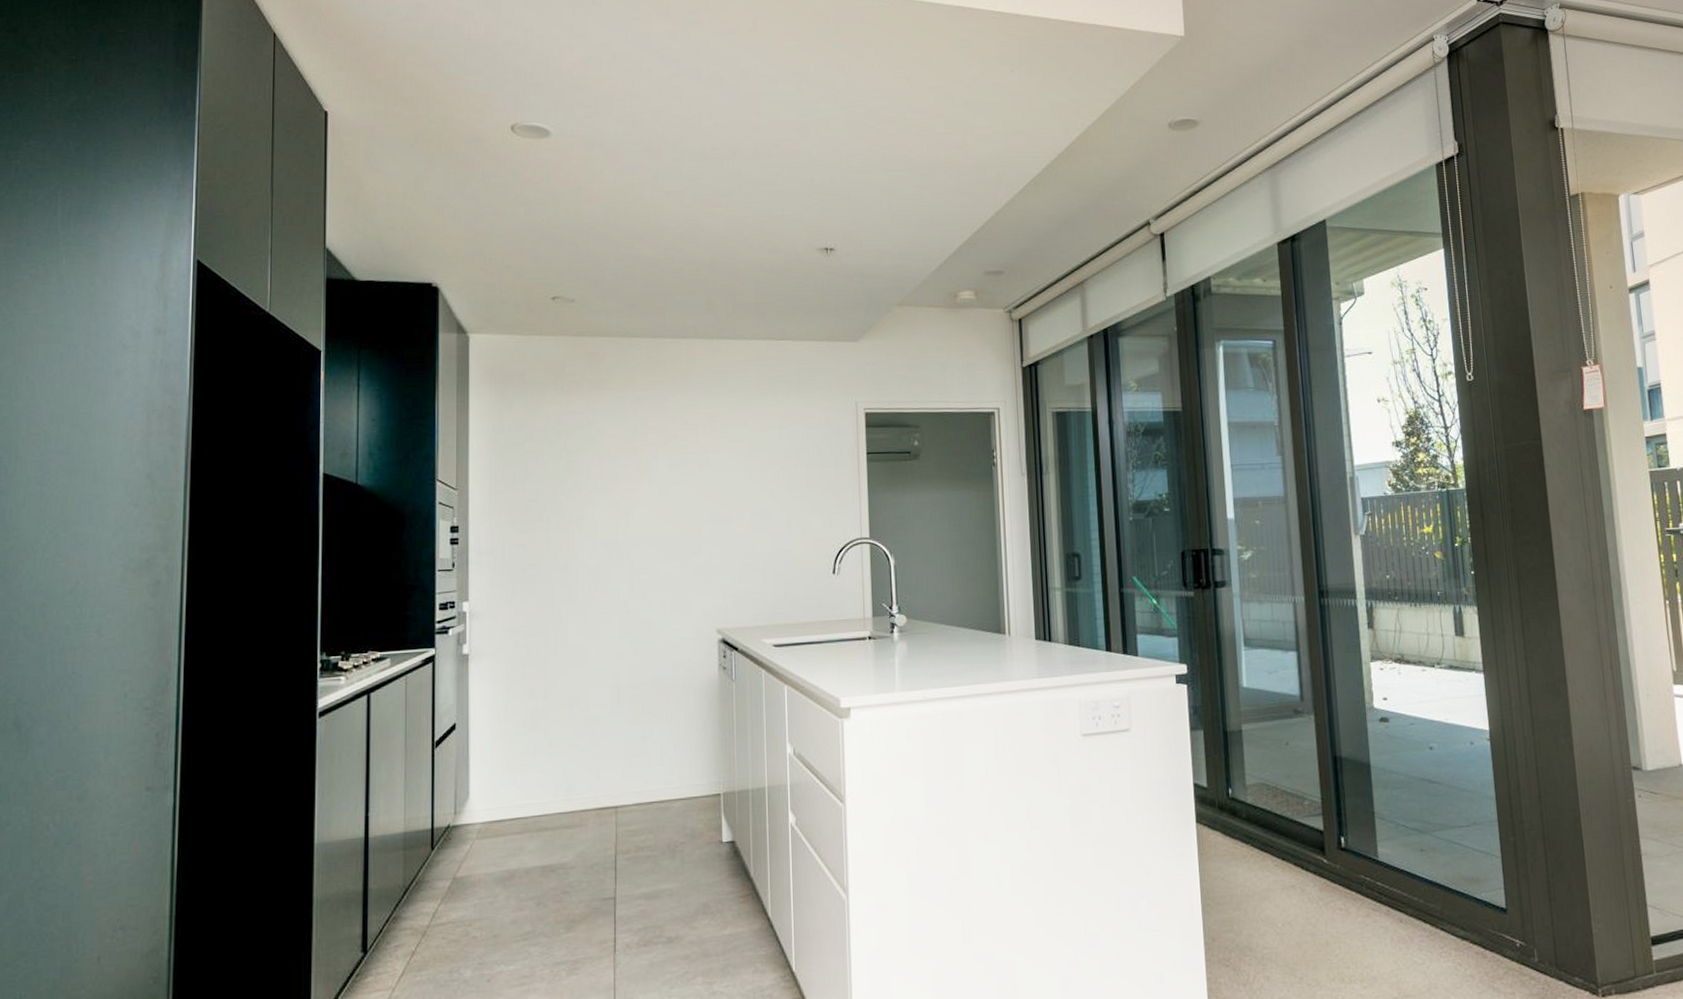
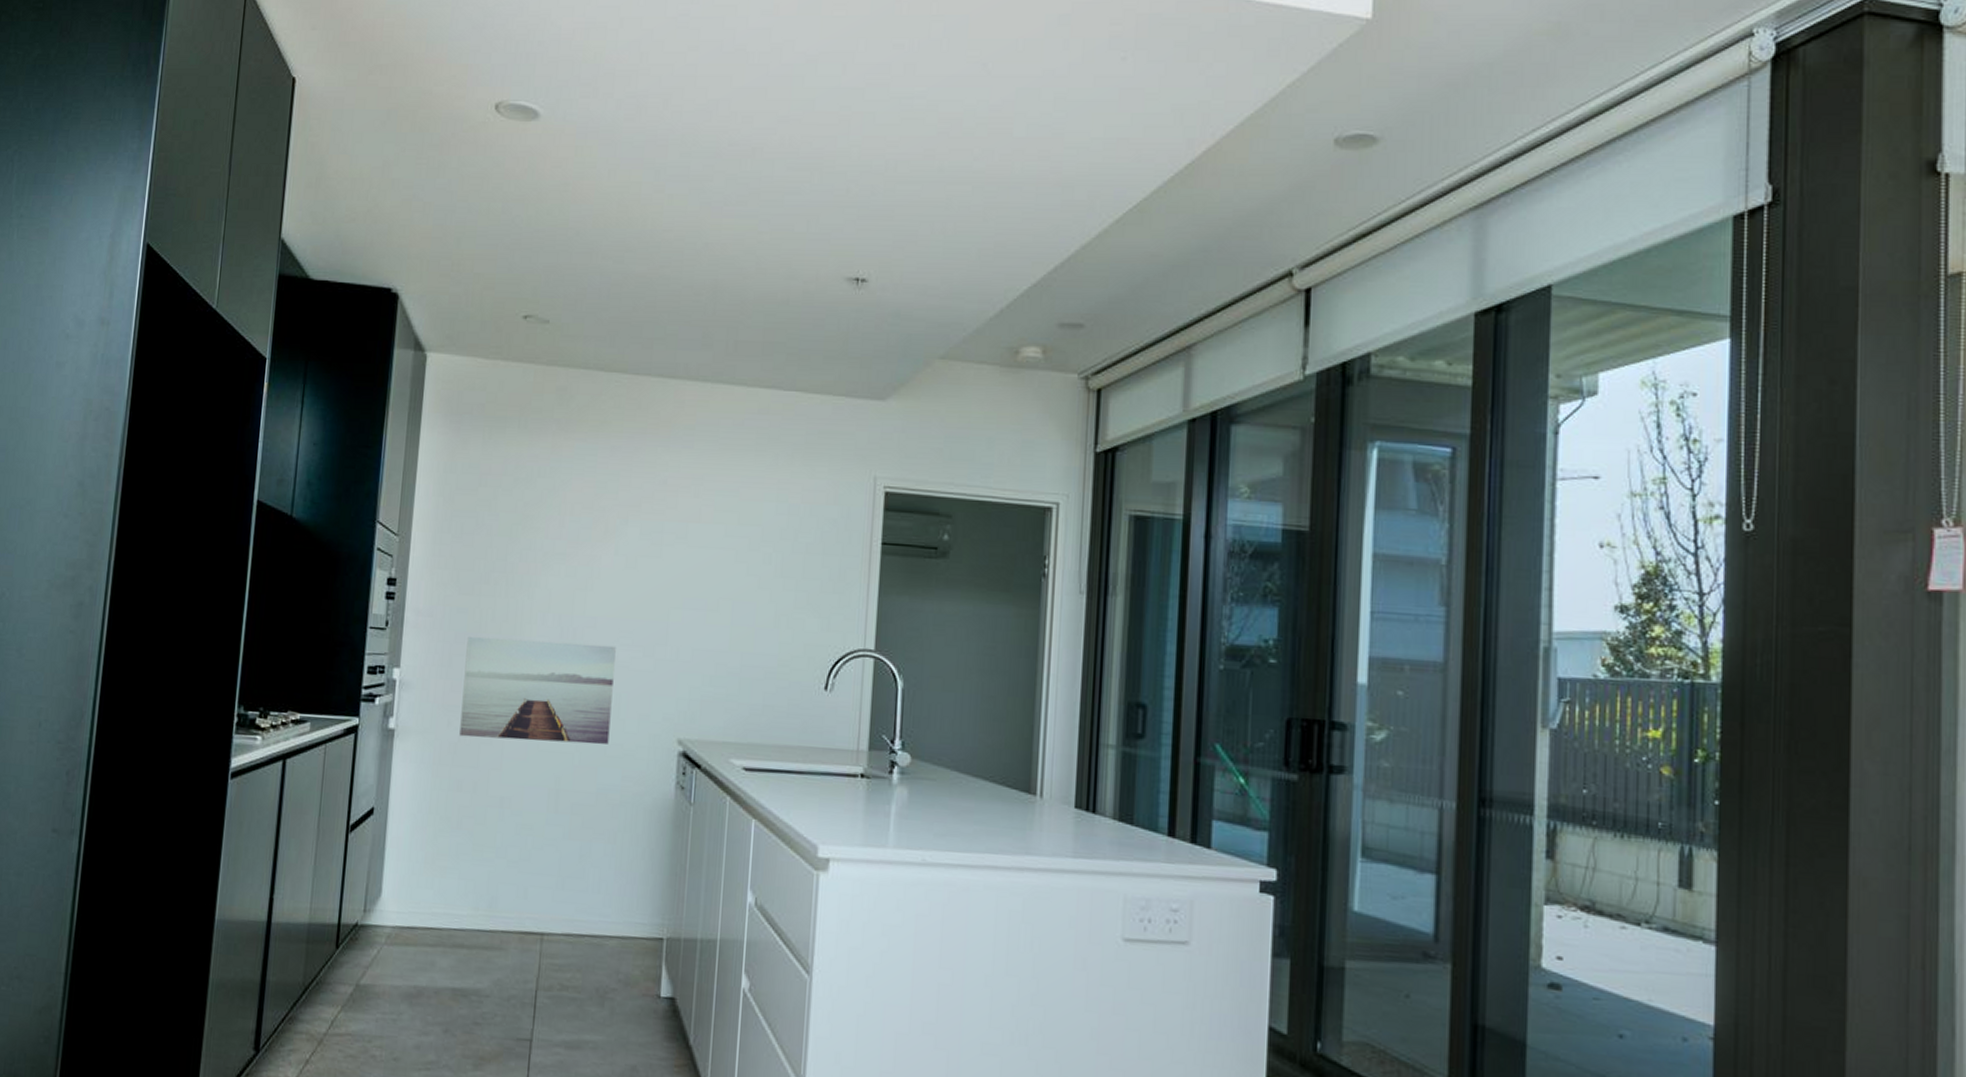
wall art: none [527,560,659,652] -> present [459,637,616,745]

